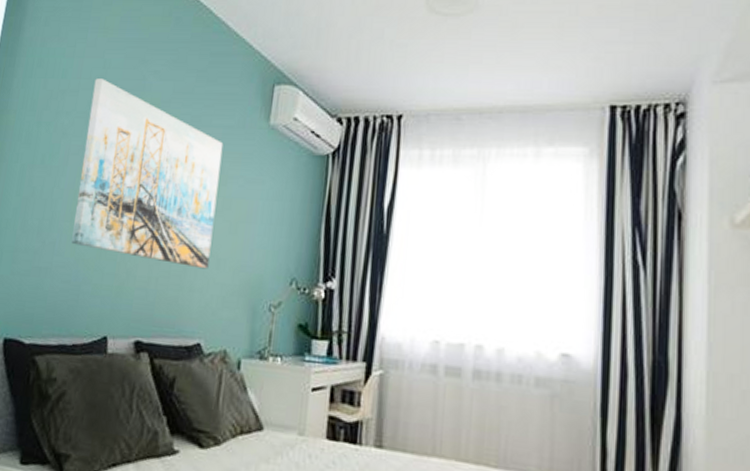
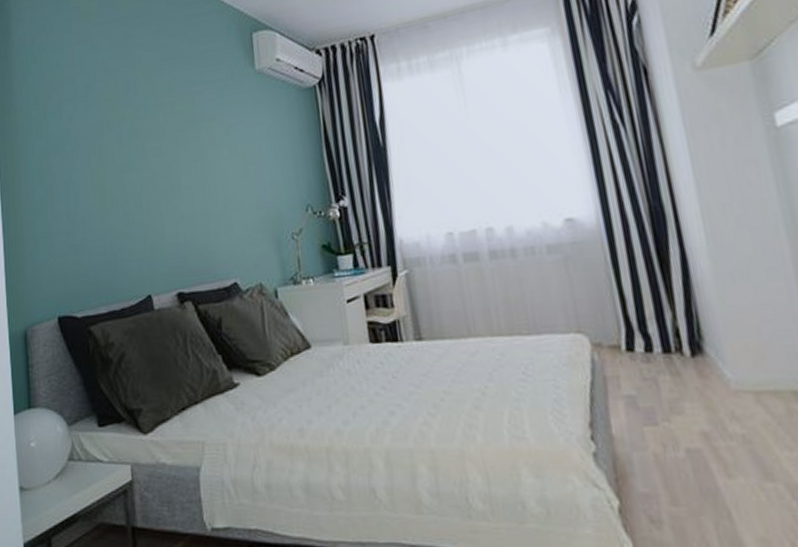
wall art: present [71,78,224,269] -> none [87,61,229,218]

